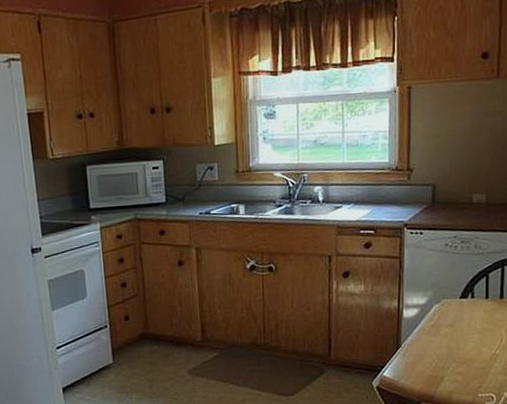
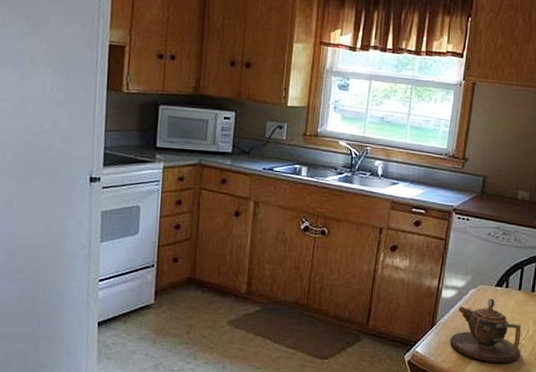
teapot: none [418,311,495,378] -> present [449,298,522,363]

